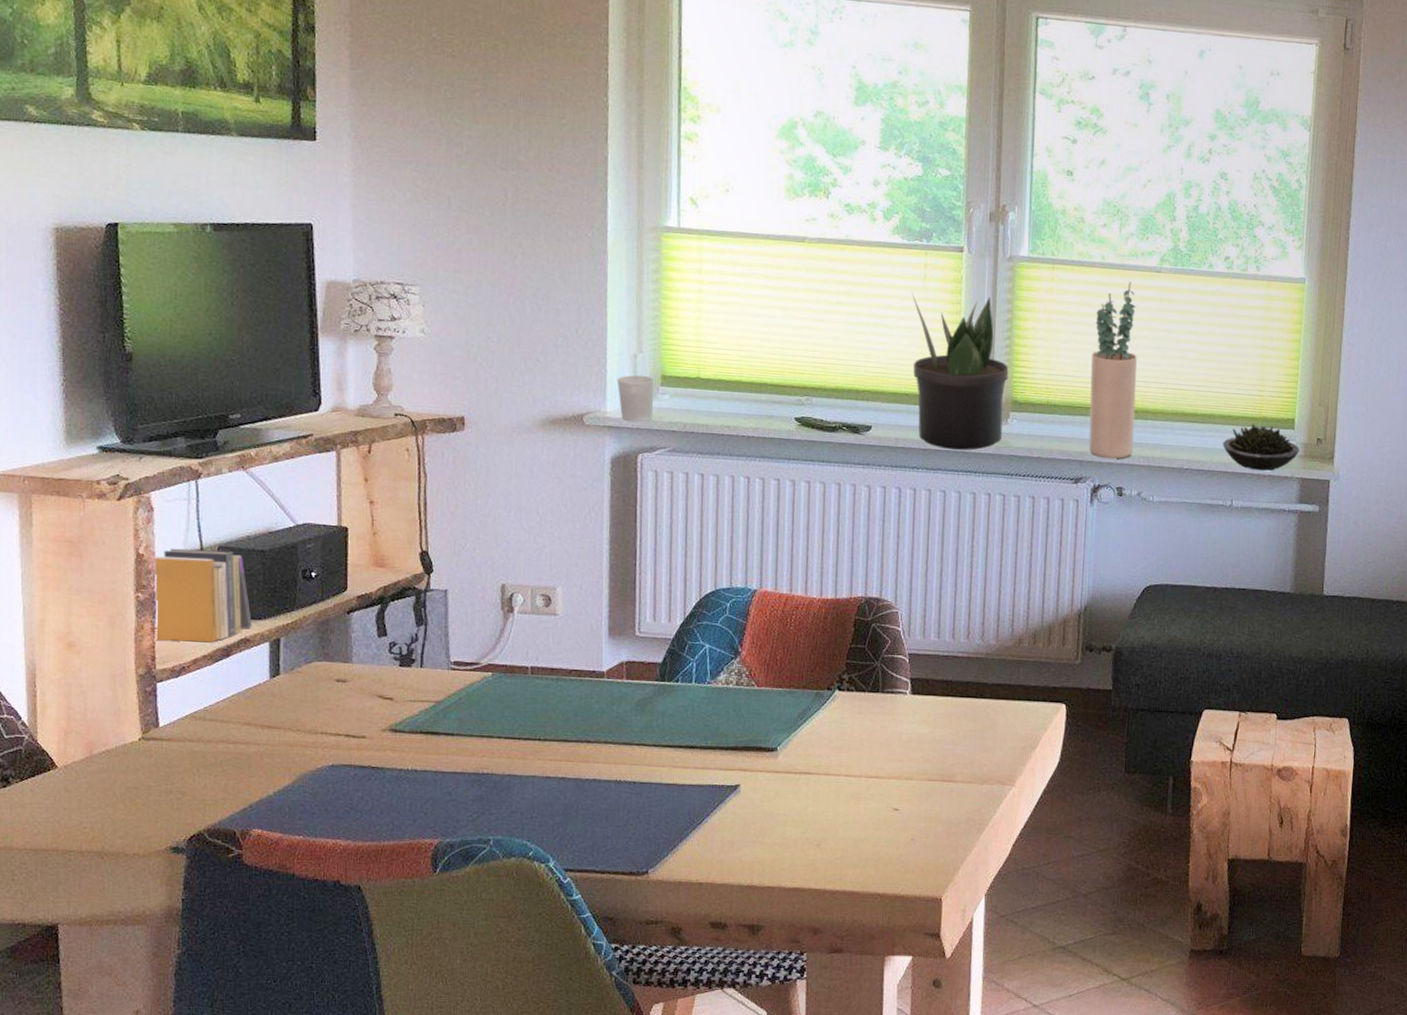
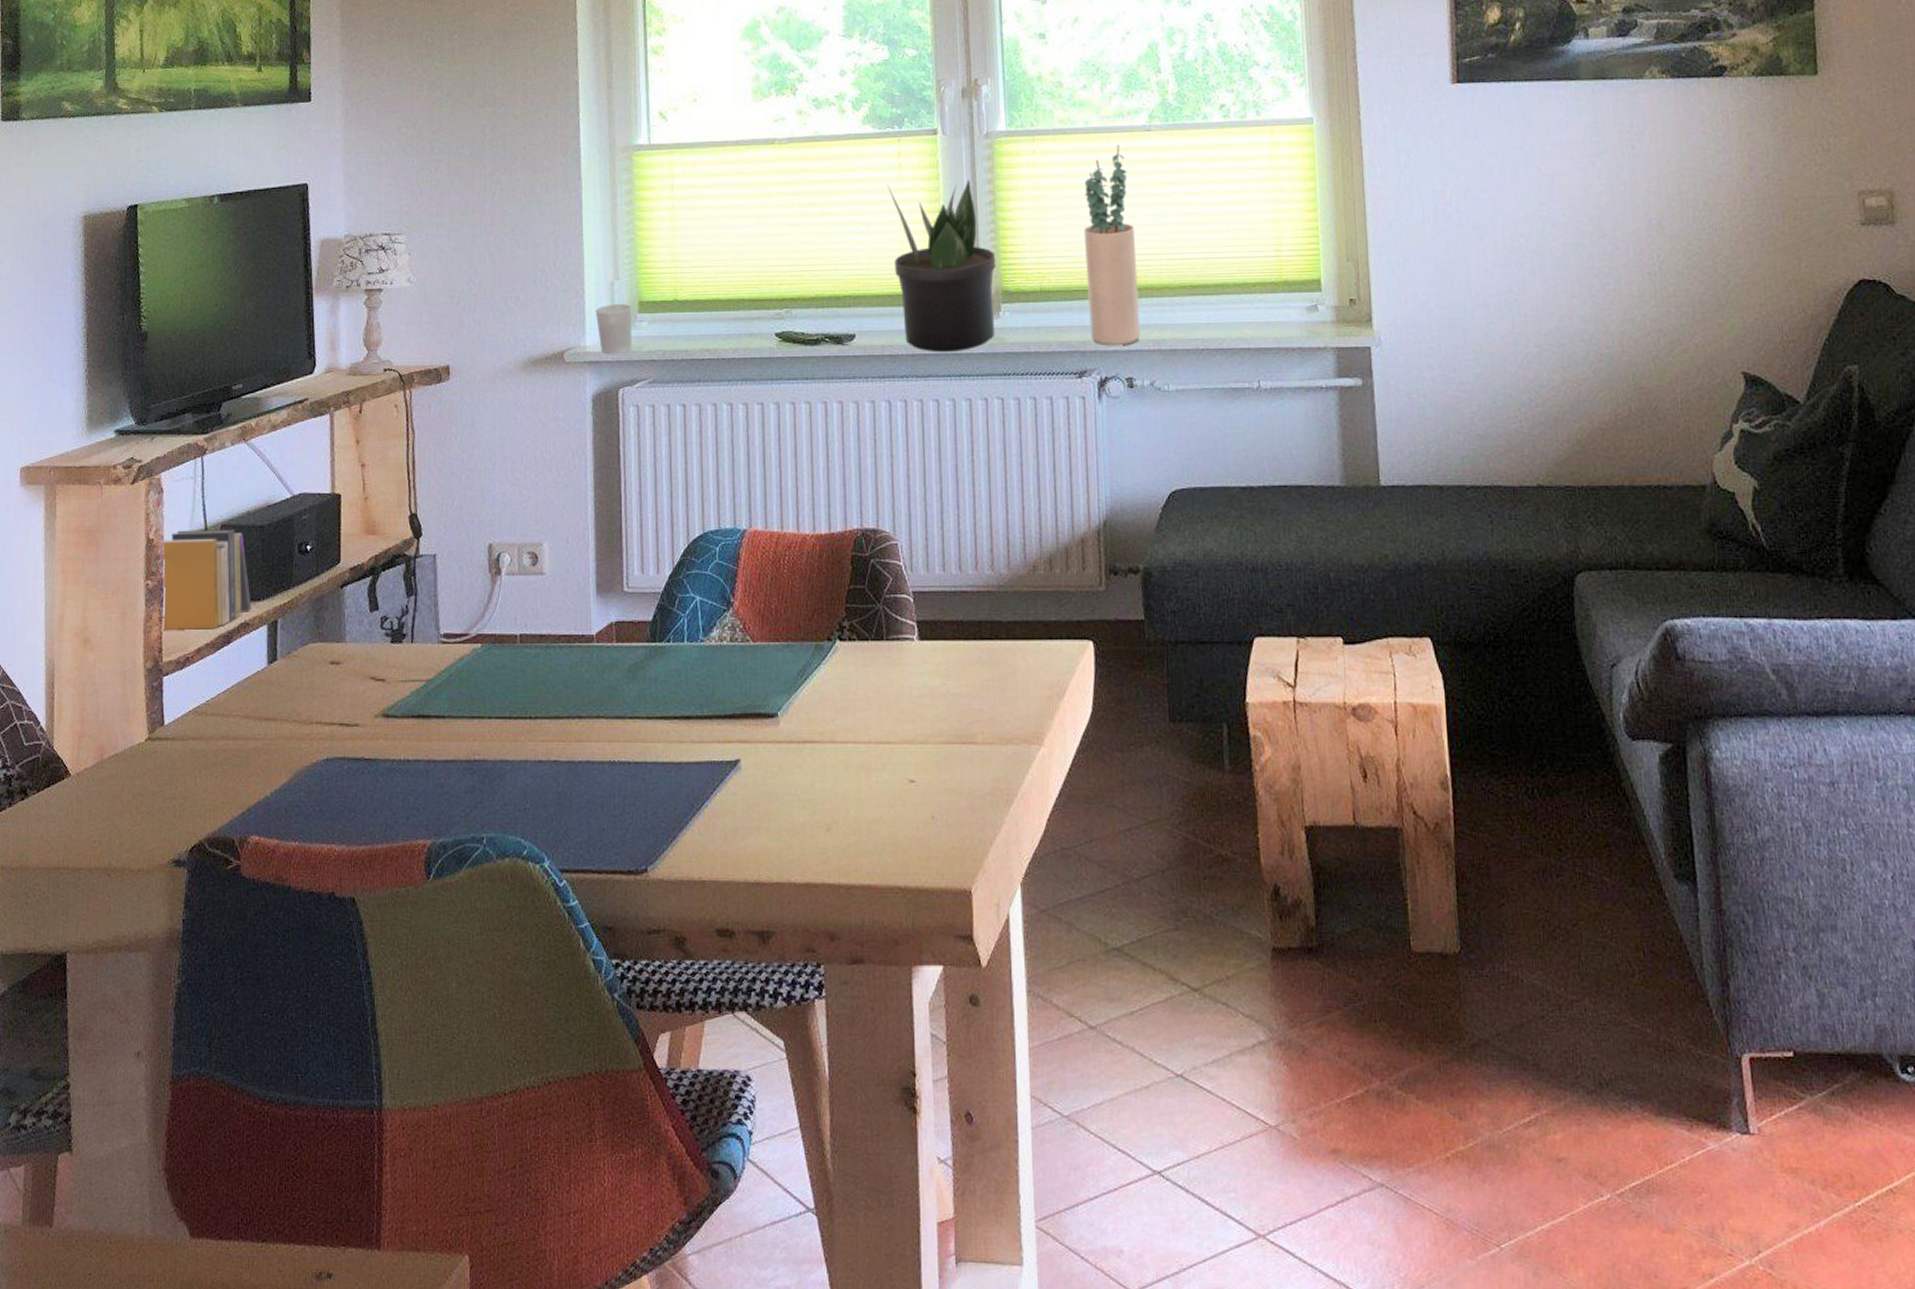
succulent plant: present [1222,423,1300,471] -> none [1241,289,1331,344]

